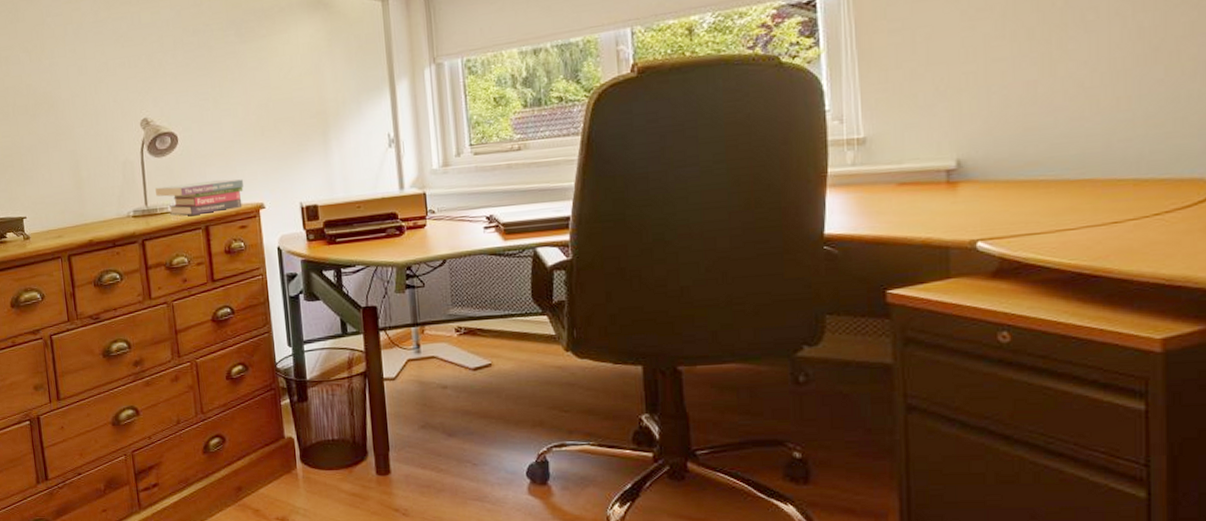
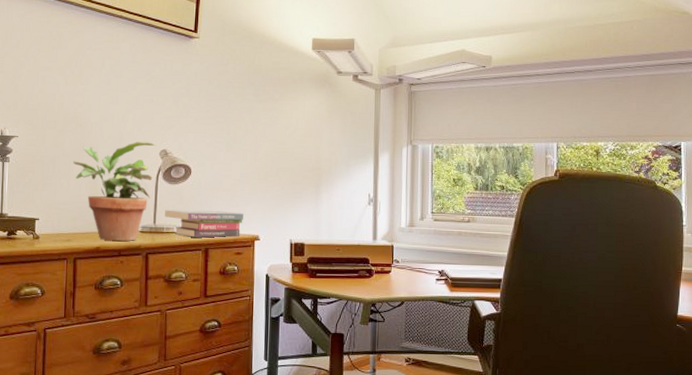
potted plant: none [51,112,139,232] -> present [73,142,155,241]

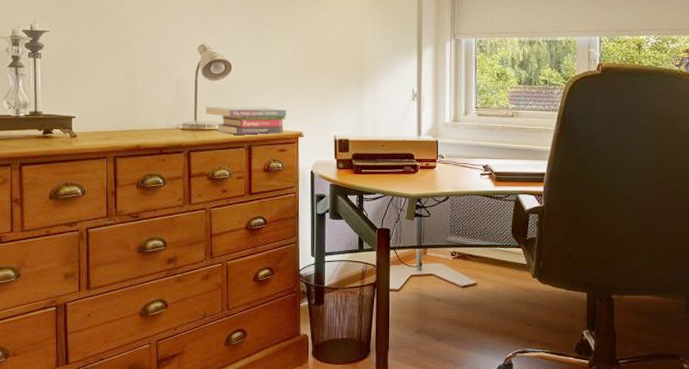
potted plant: present [73,142,155,241] -> none [108,36,193,139]

